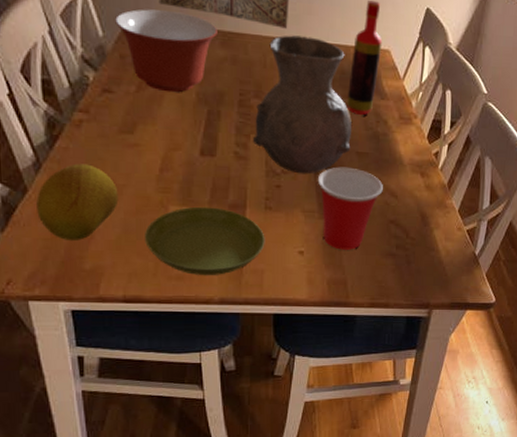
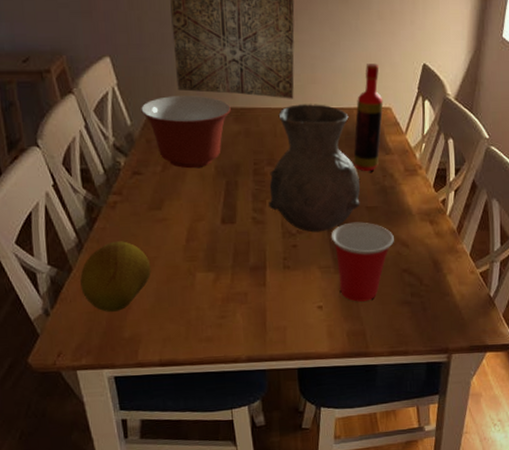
saucer: present [145,206,265,275] -> none [176,271,286,336]

